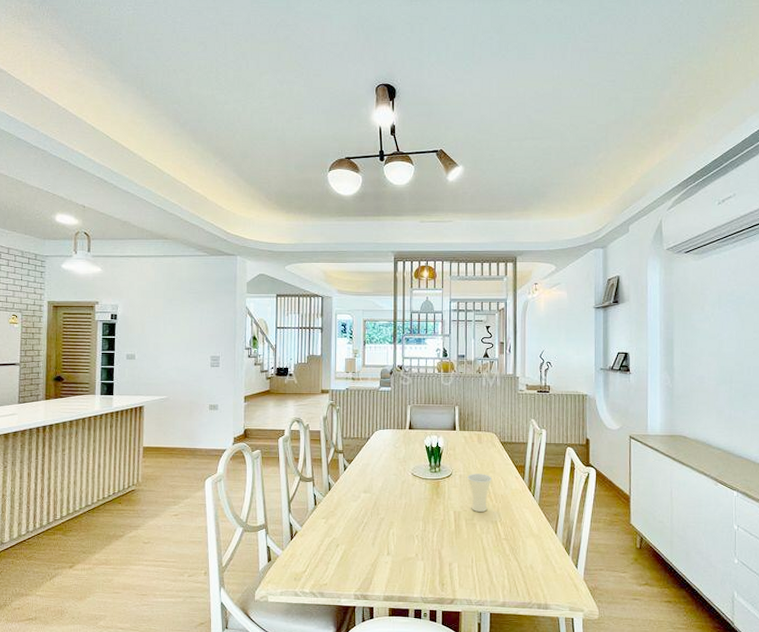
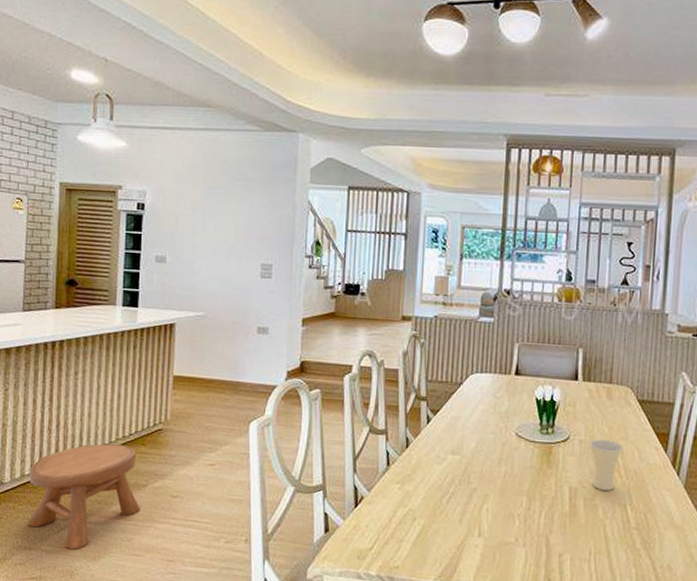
stool: none [25,505,118,593] -> present [28,443,140,550]

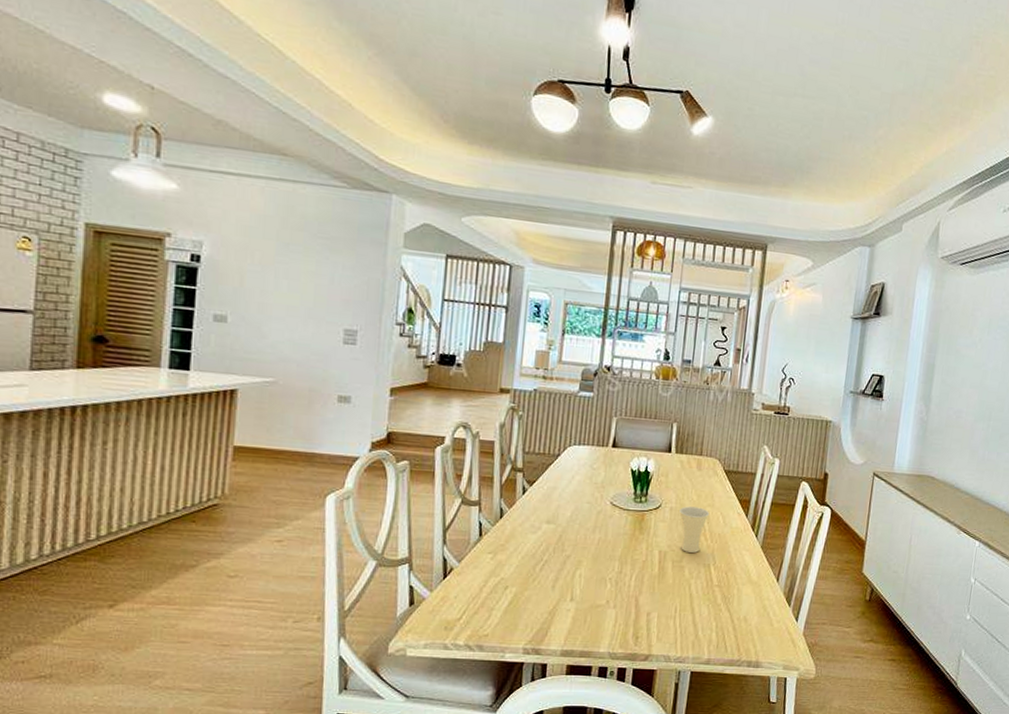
stool: present [28,443,140,550] -> none [34,521,188,641]

